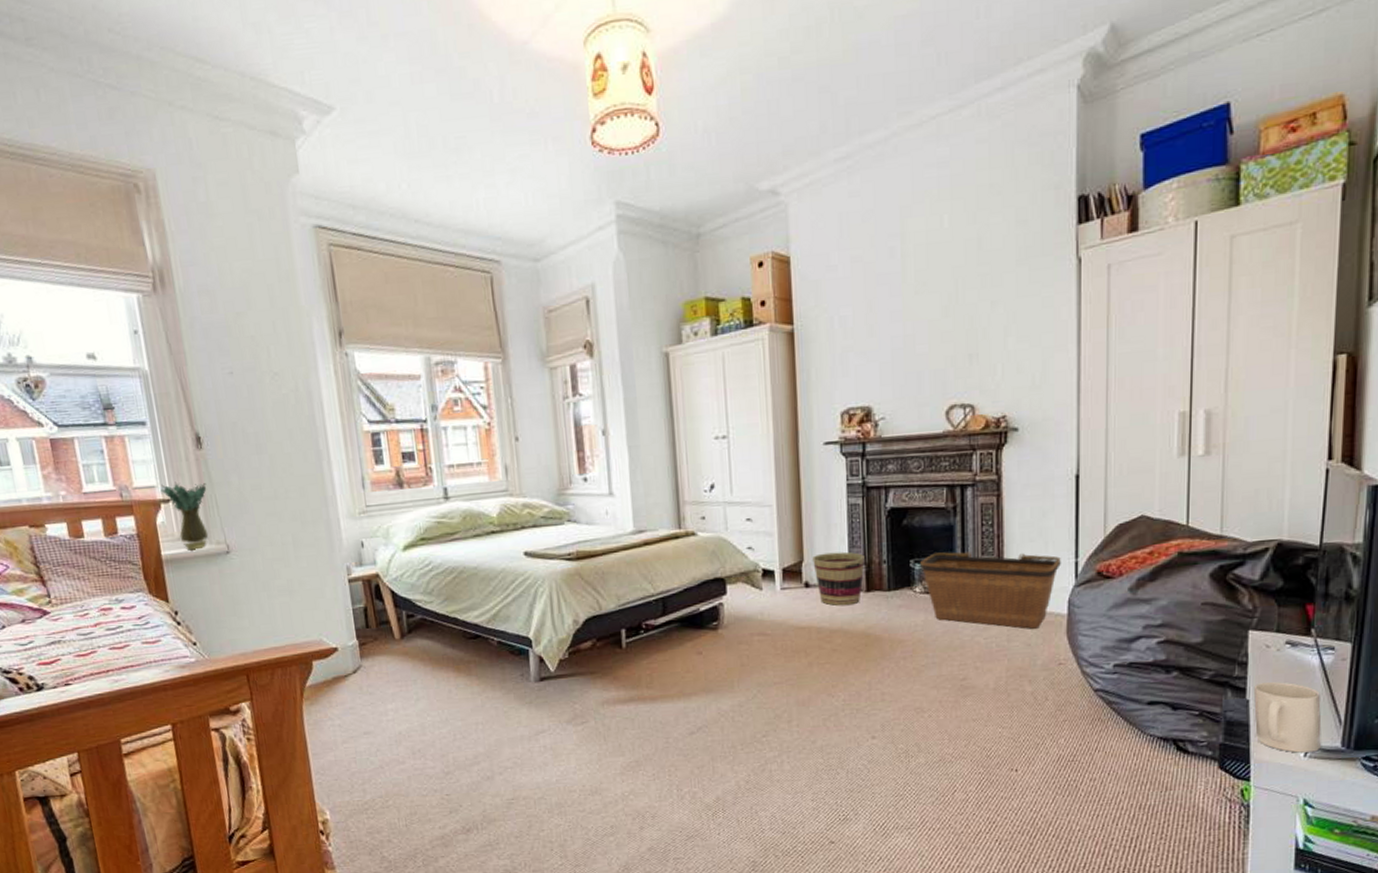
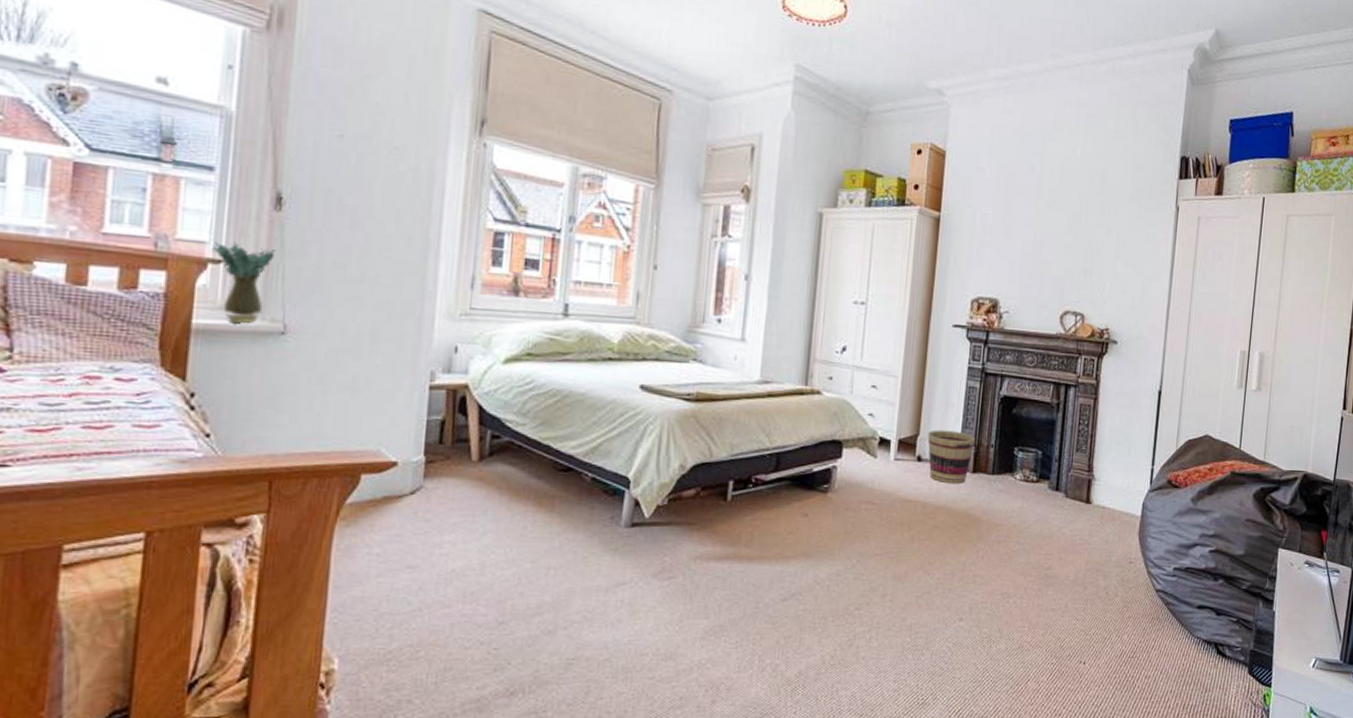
bicycle basket: present [920,552,1061,629] -> none [1023,444,1140,527]
mug: present [1254,681,1322,753] -> none [1278,596,1327,663]

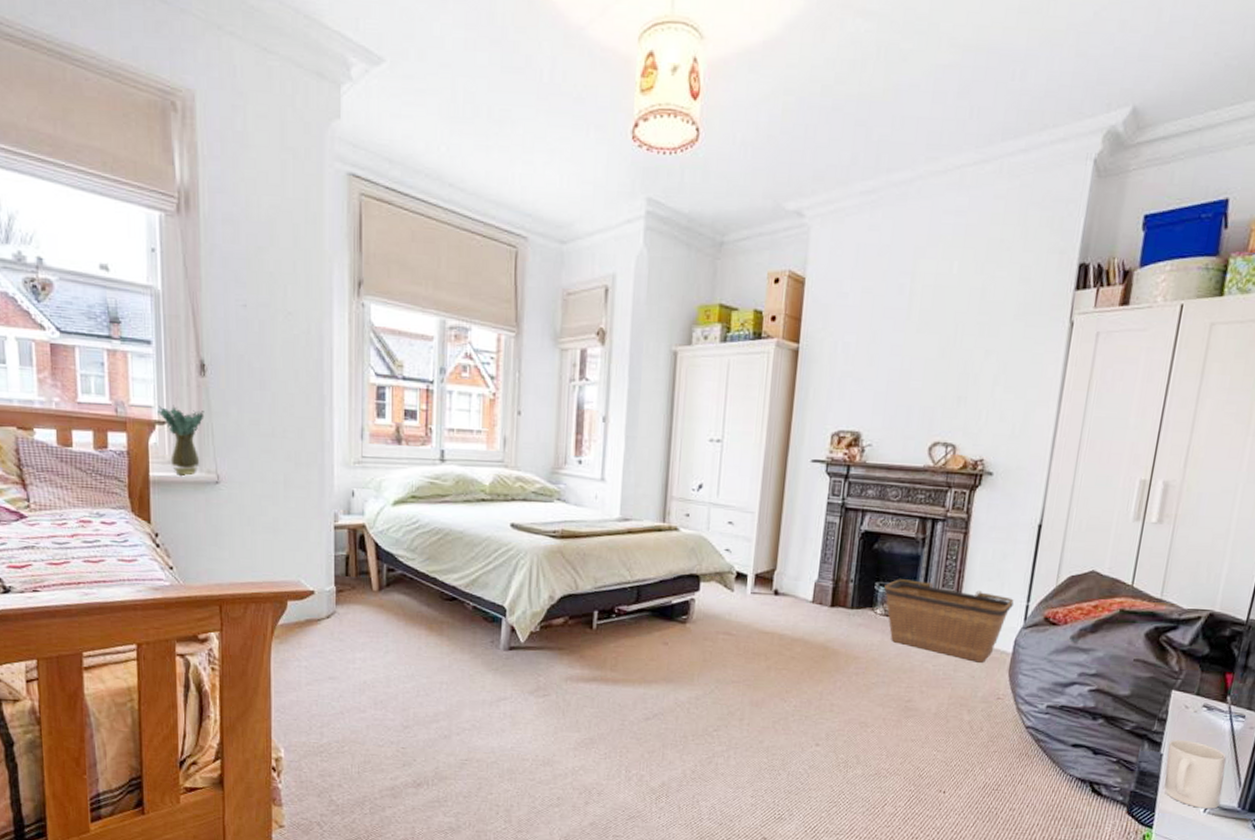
basket: present [927,429,975,484] -> none [784,564,834,618]
bicycle basket: none [1023,444,1140,527] -> present [884,579,1014,663]
mug: none [1278,596,1327,663] -> present [1164,739,1226,809]

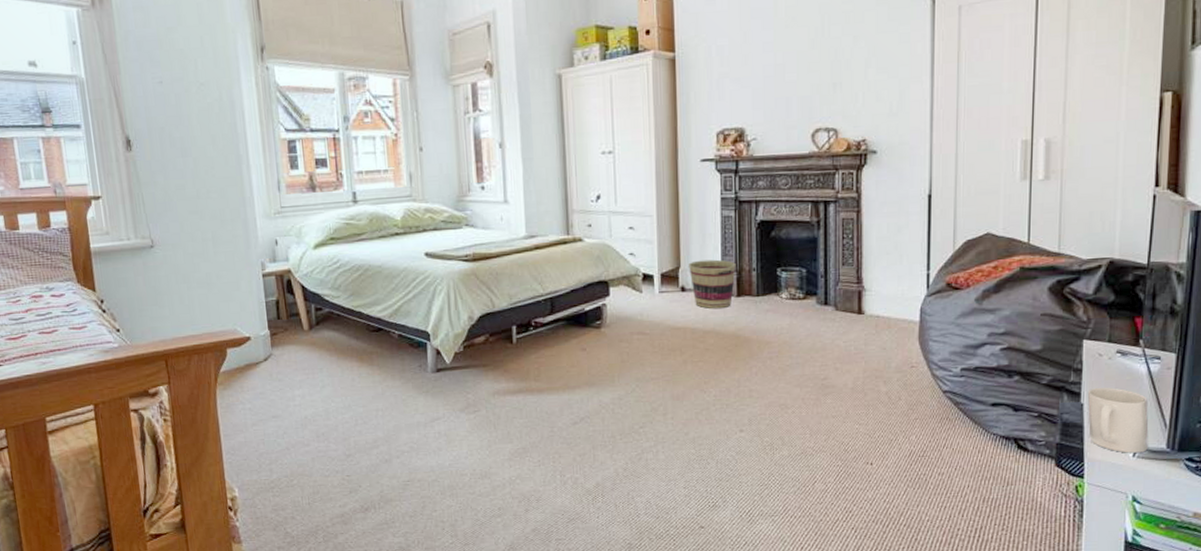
vase: present [157,405,204,476] -> none [92,180,135,244]
basket: none [784,564,834,618] -> present [689,259,736,309]
bicycle basket: present [884,579,1014,663] -> none [786,262,914,334]

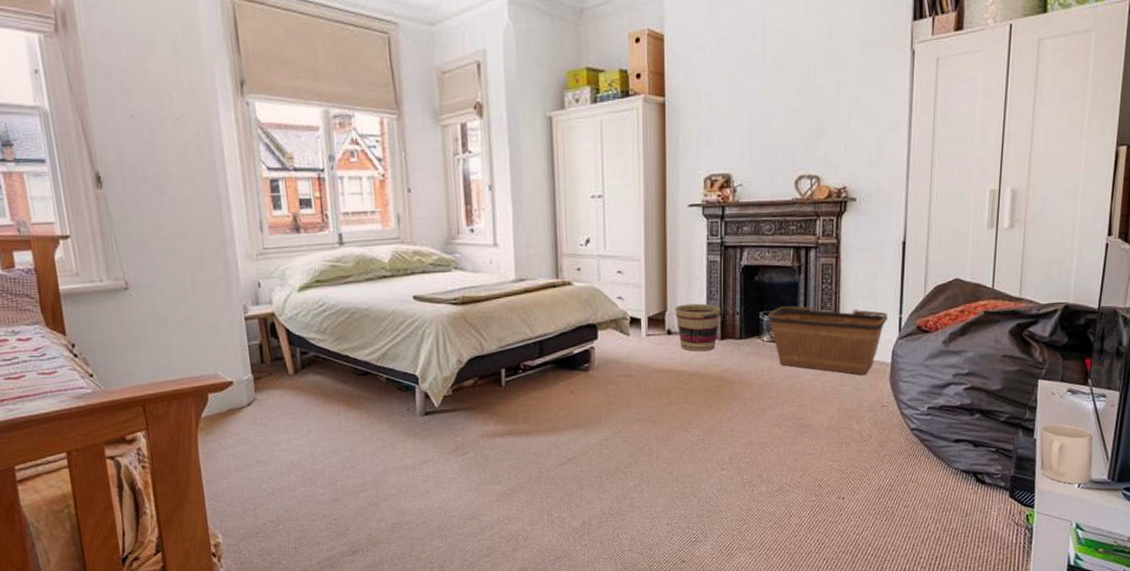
bicycle basket: none [786,262,914,334] -> present [768,306,887,375]

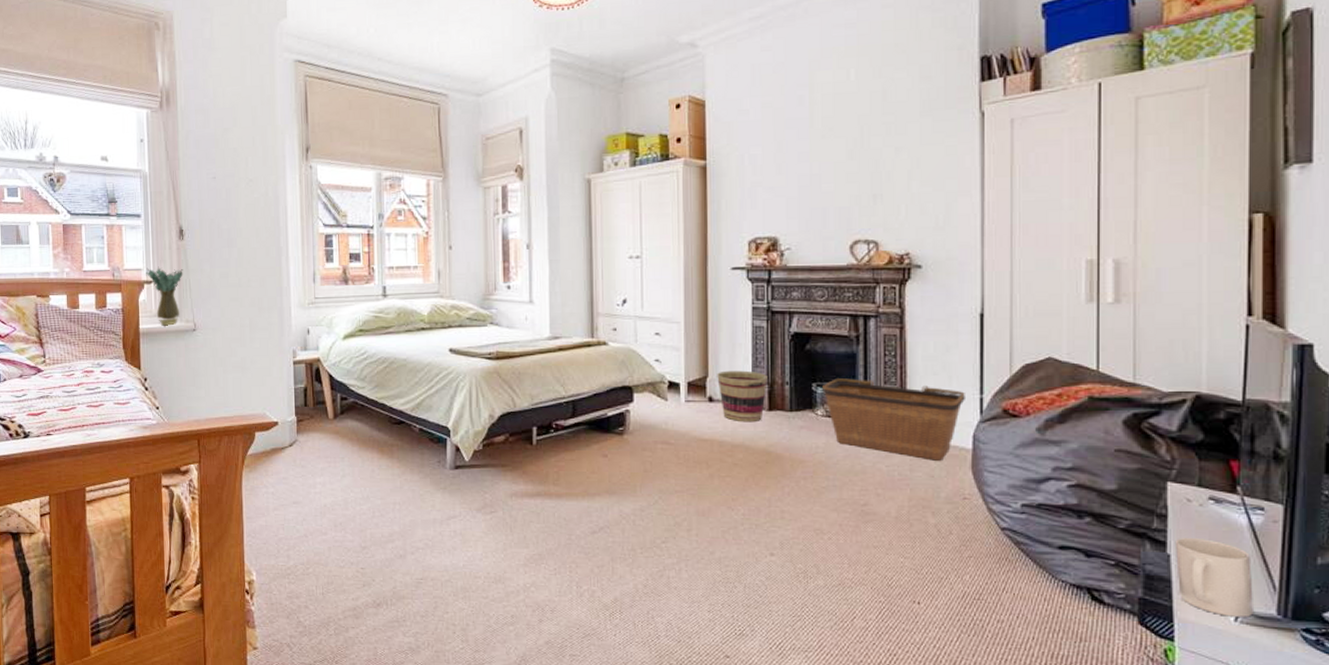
vase: none [59,219,107,286] -> present [146,266,183,326]

